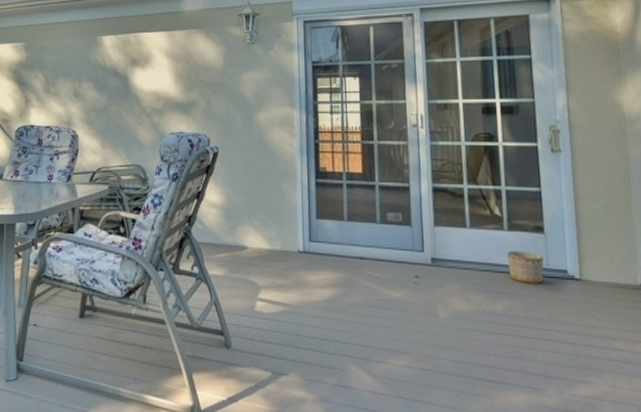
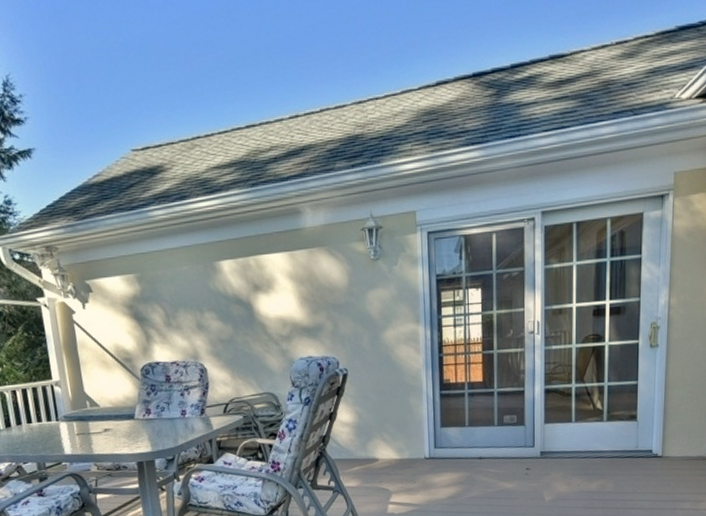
planter: present [507,251,544,283] -> none [605,437,635,465]

